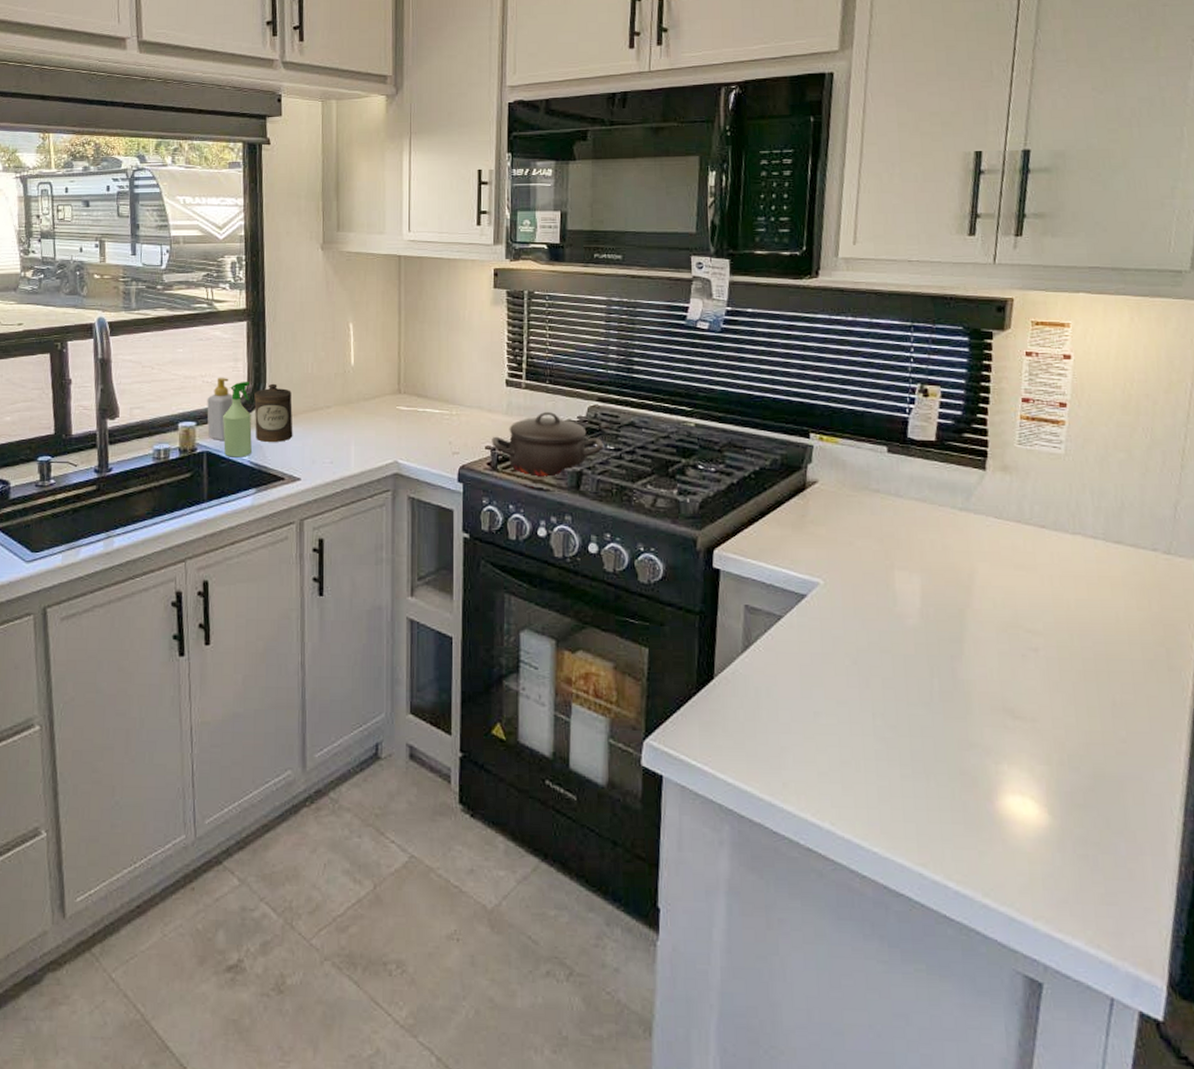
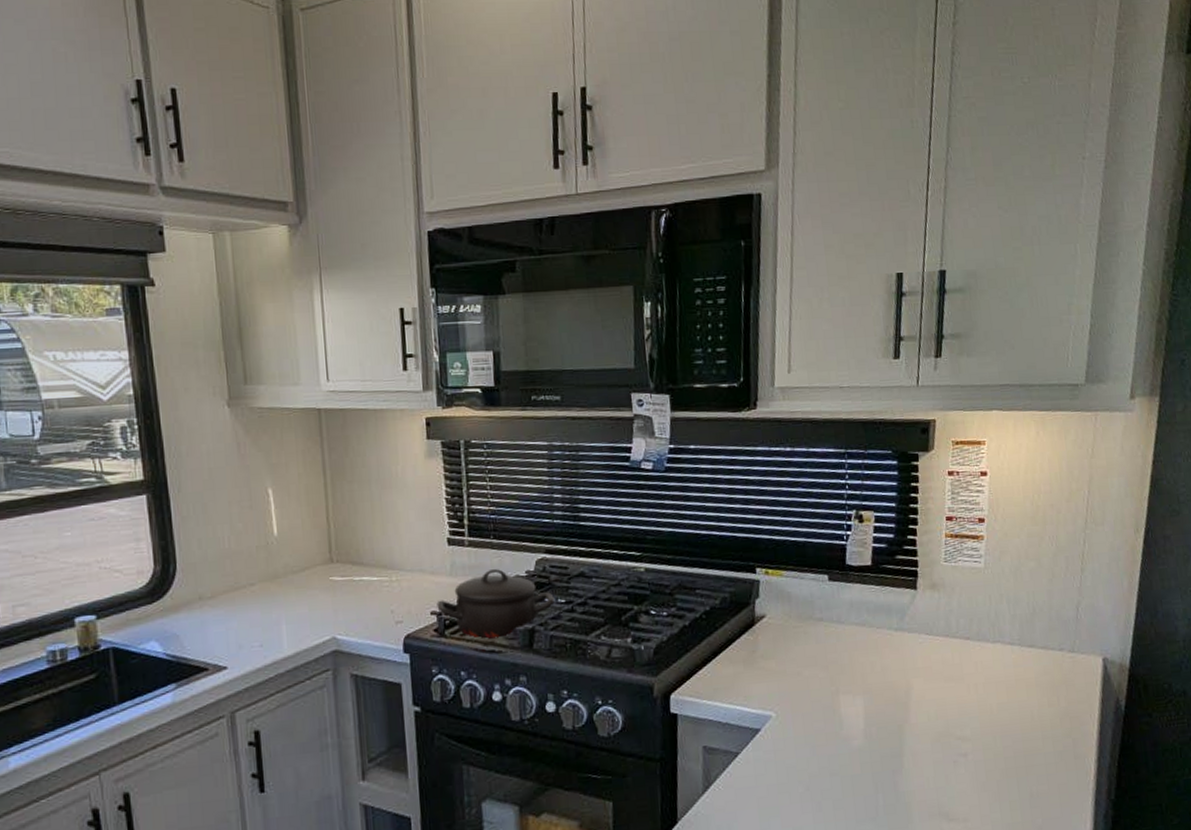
soap bottle: present [207,377,233,440] -> none [107,560,138,634]
spray bottle: present [223,381,252,457] -> none [128,562,167,652]
canister: present [254,383,293,442] -> none [163,563,214,630]

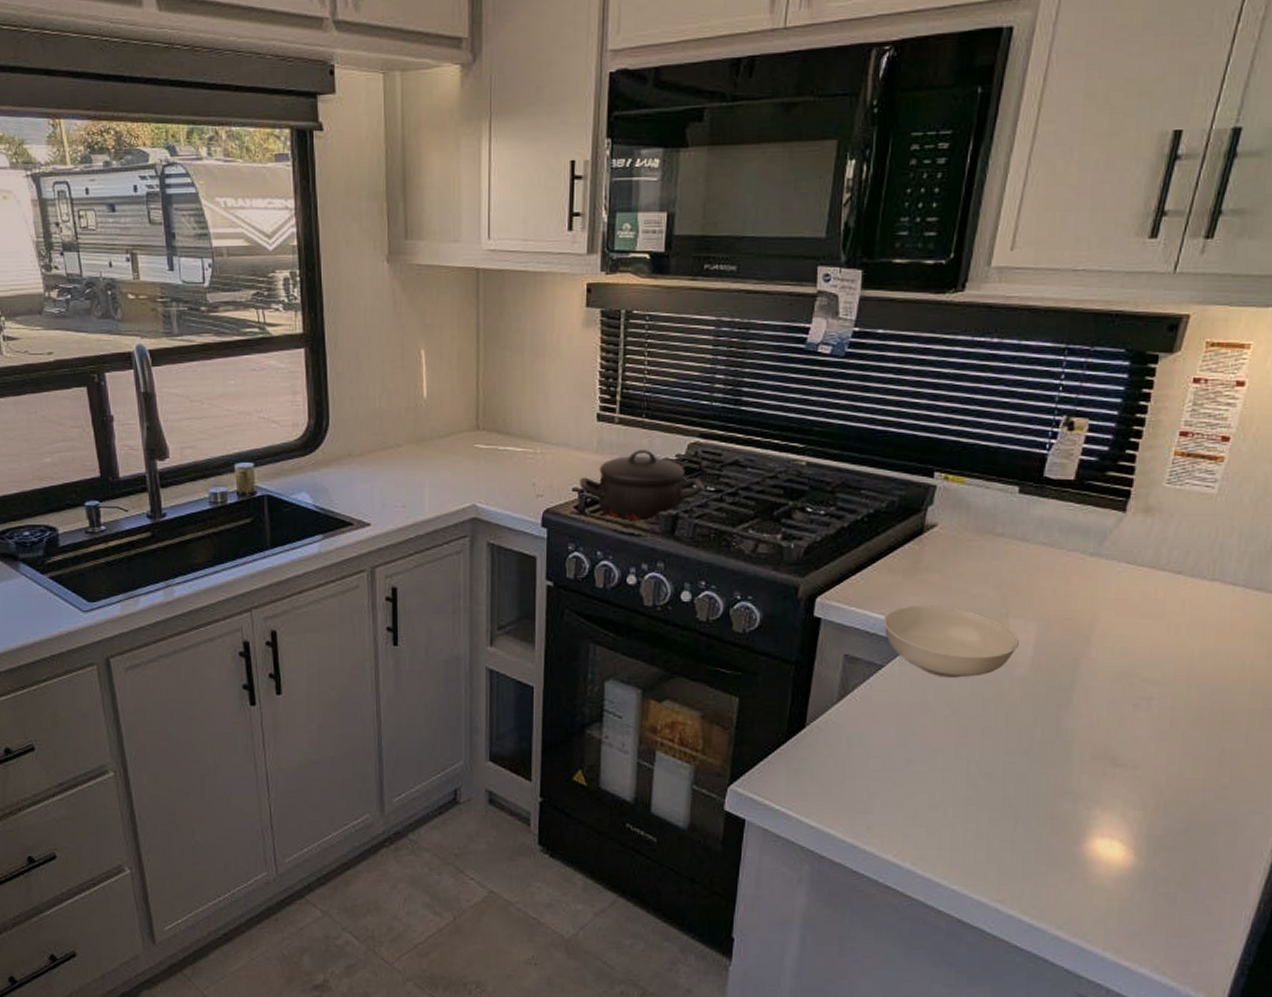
bowl: none [732,690,851,758] -> present [883,605,1019,678]

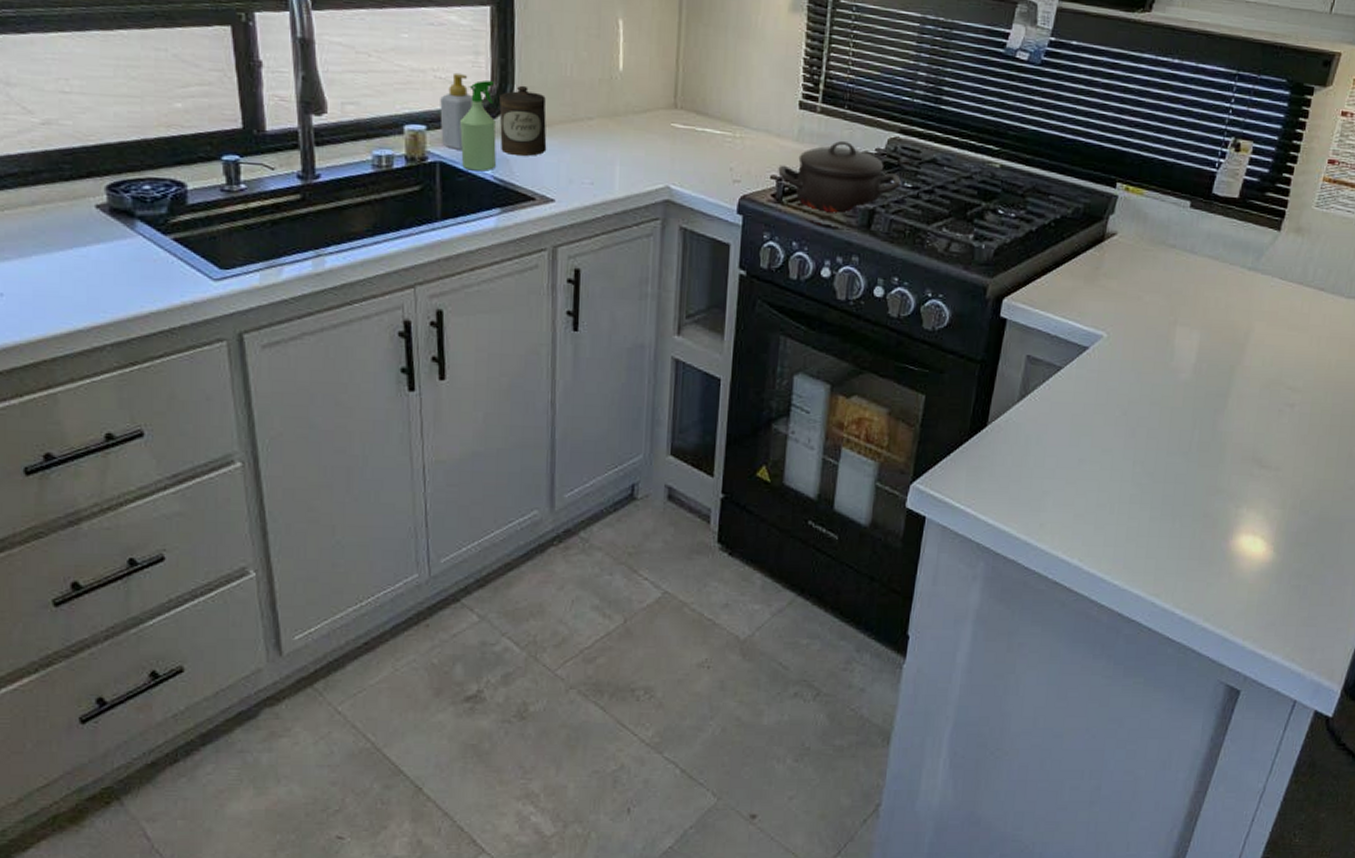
soap bottle: none [265,412,293,483] -> present [440,72,472,150]
spray bottle: none [283,416,316,501] -> present [460,80,496,171]
canister: none [317,419,361,484] -> present [499,85,547,156]
bowl: present [883,605,1019,678] -> none [1064,310,1184,381]

